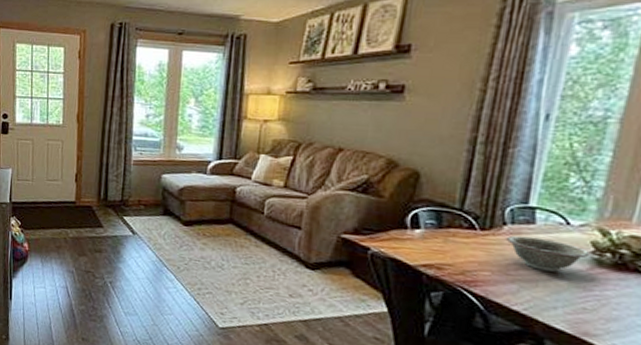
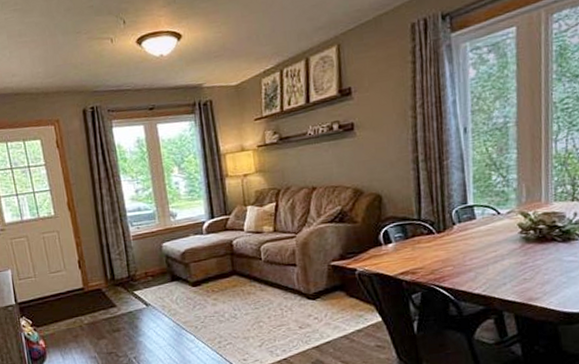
decorative bowl: present [505,235,590,272] -> none [457,229,519,256]

